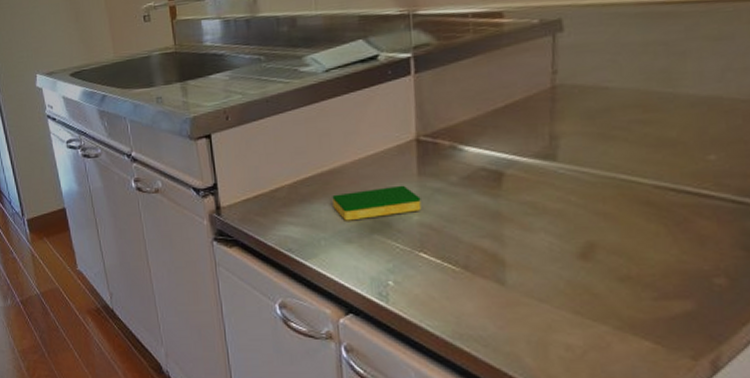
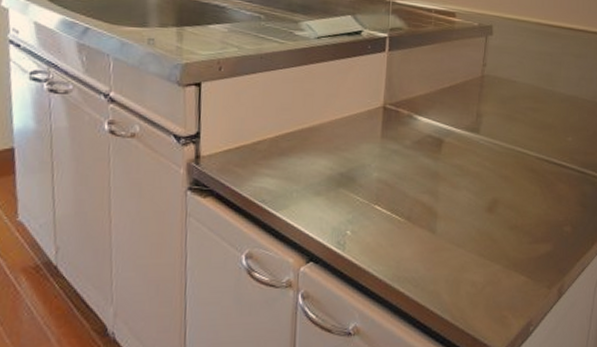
dish sponge: present [332,185,422,221] -> none [308,145,381,175]

